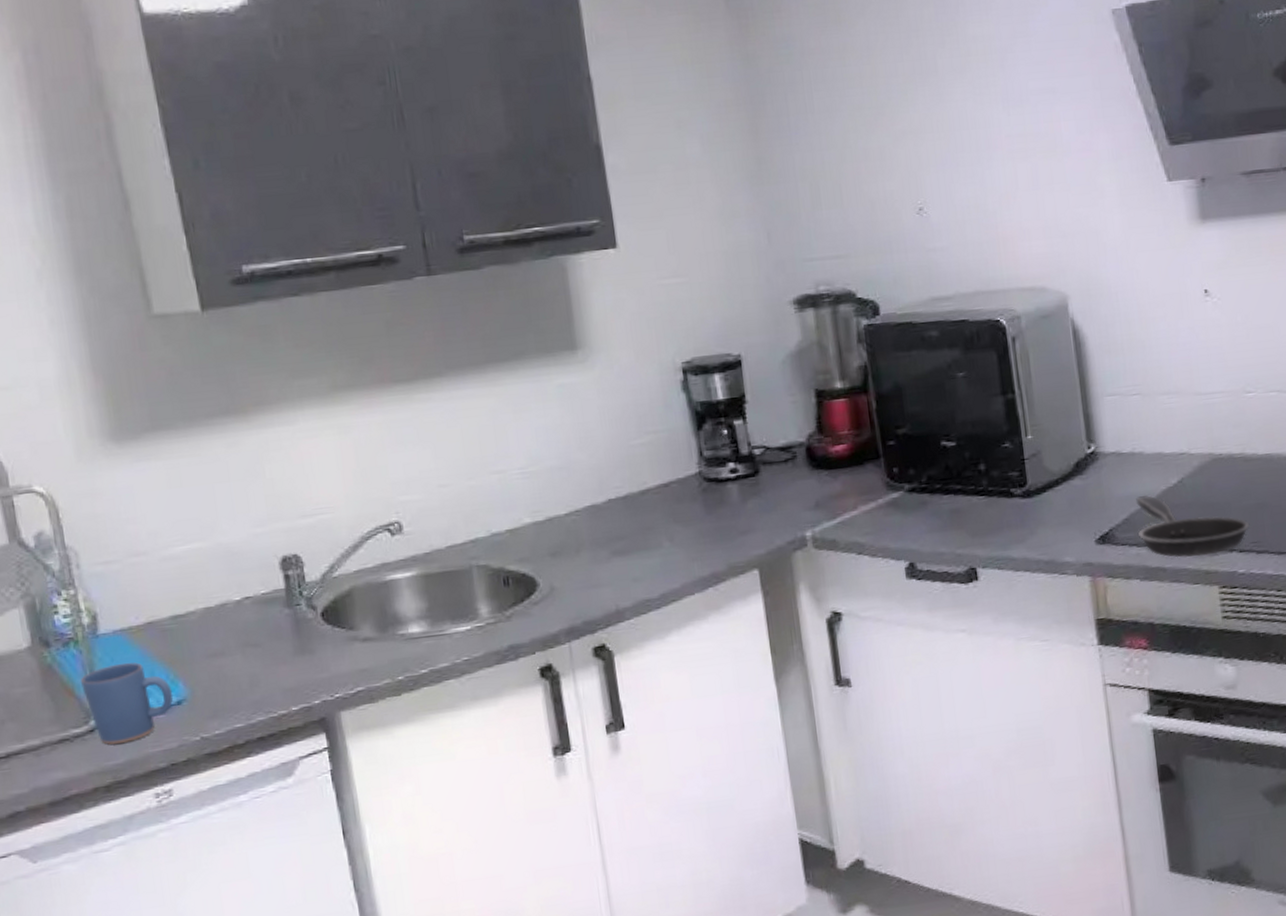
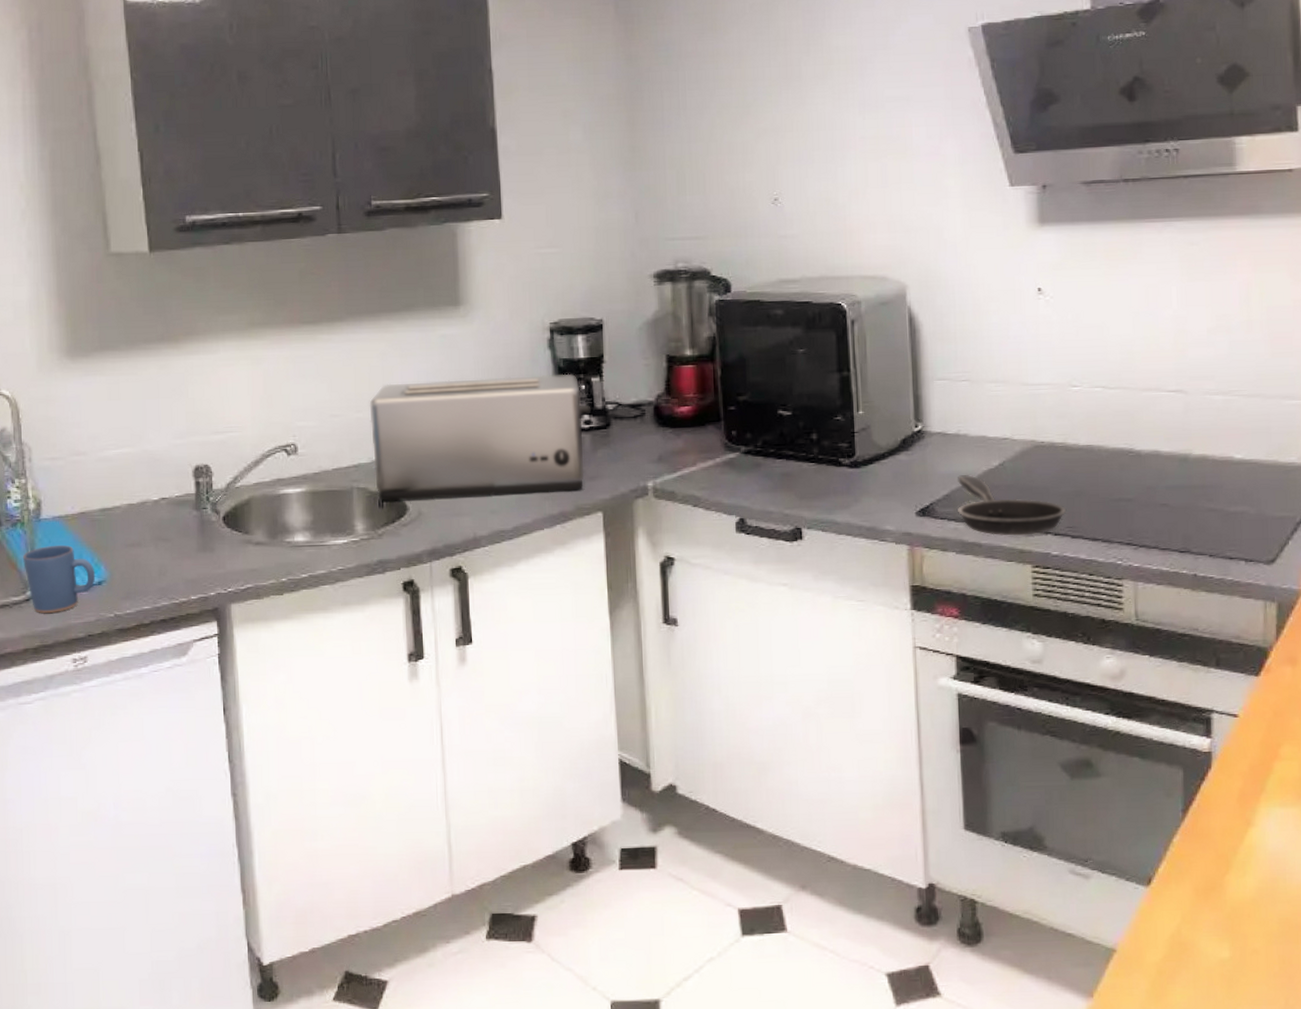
toaster: none [482,418,737,578] -> present [369,373,591,501]

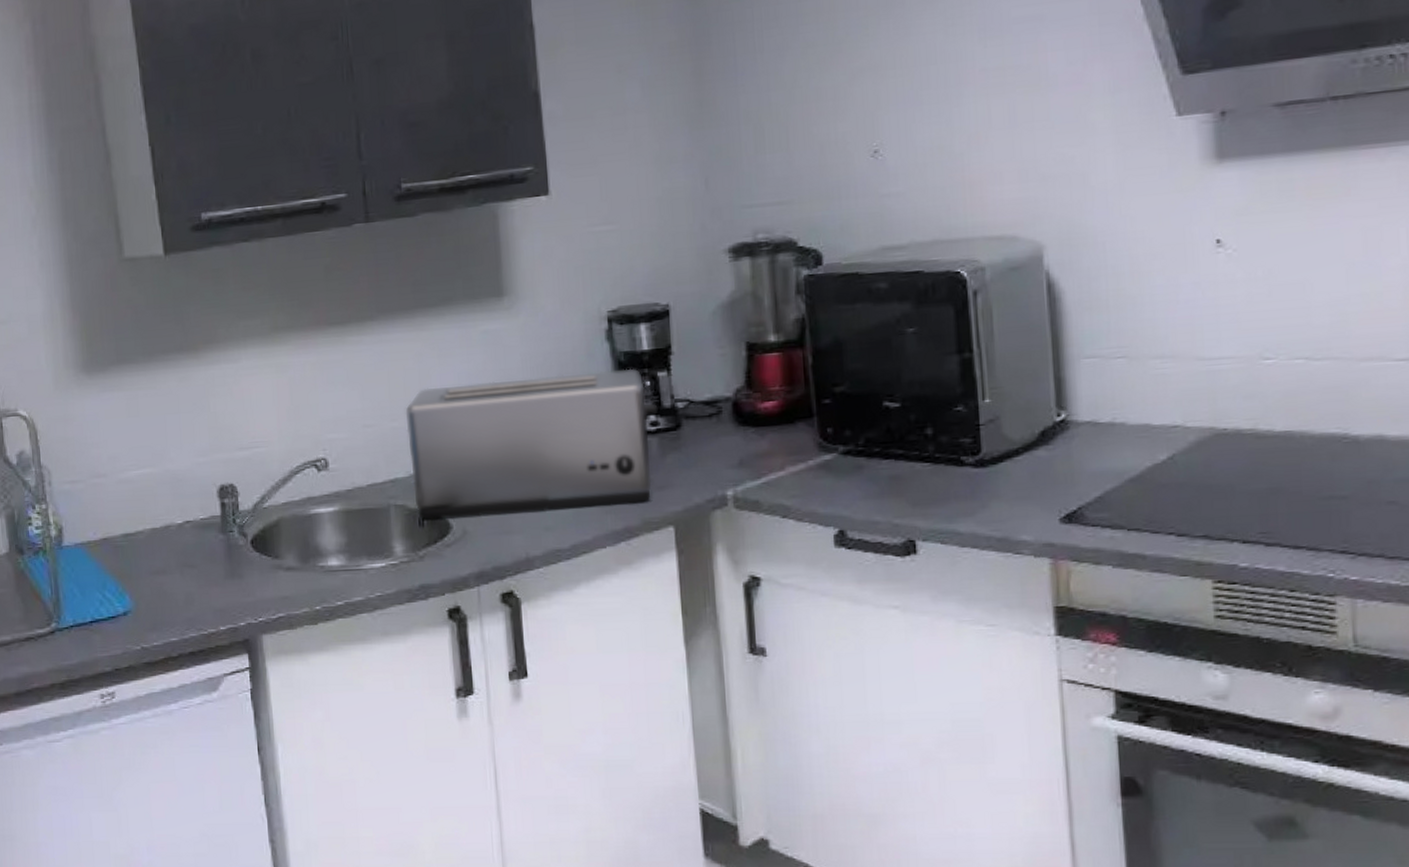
mug: present [23,545,96,613] -> none [46,573,121,646]
frying pan: present [957,475,1067,536] -> none [1112,472,1259,545]

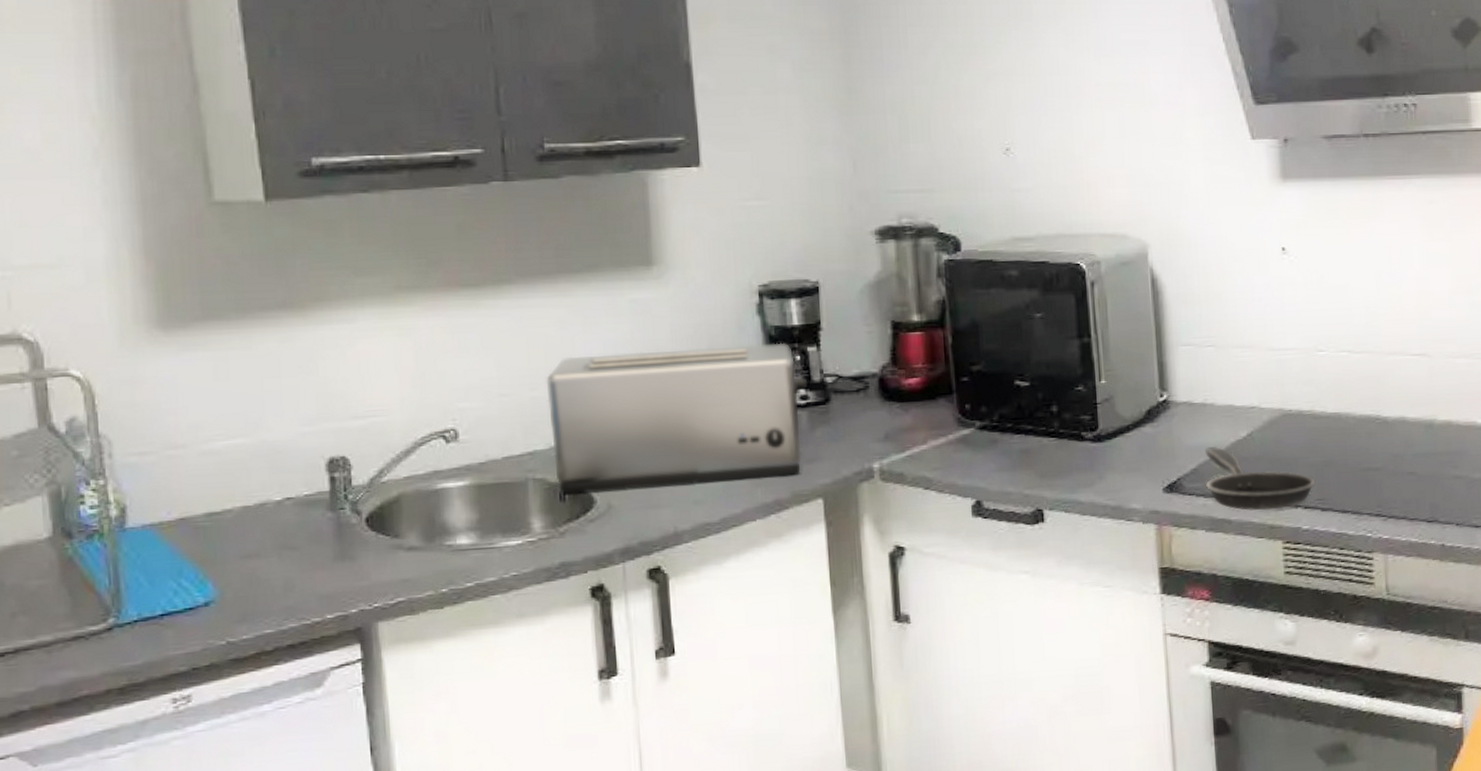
frying pan: none [1112,472,1259,545] -> present [1205,447,1316,511]

